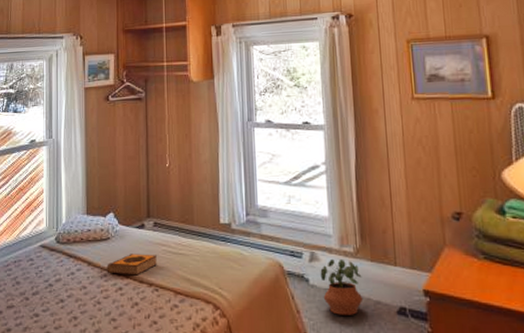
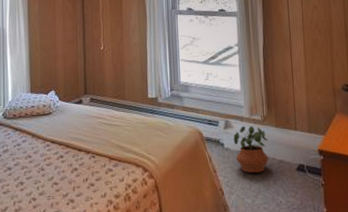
hardback book: present [107,254,157,276] -> none [49,126,93,145]

